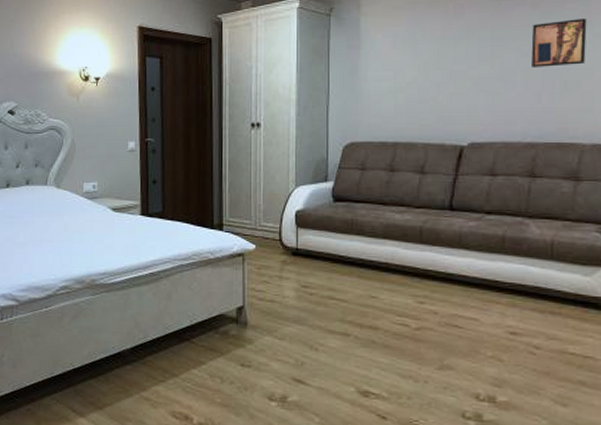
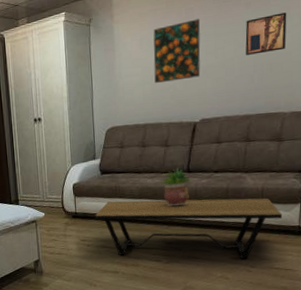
coffee table: none [321,238,581,336] -> present [94,198,283,260]
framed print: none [410,18,473,93] -> present [153,19,201,84]
potted plant: none [412,201,455,254] -> present [160,167,192,207]

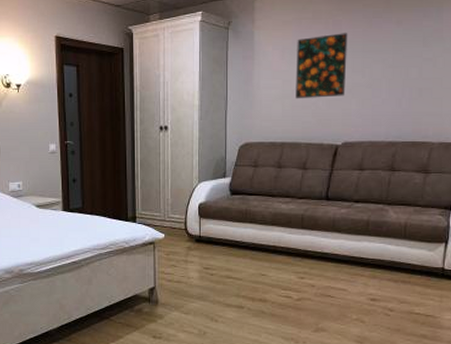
coffee table: present [94,198,283,260] -> none [220,226,426,301]
potted plant: present [160,167,192,207] -> none [295,193,330,237]
wall art: present [245,12,287,55] -> none [395,35,439,77]

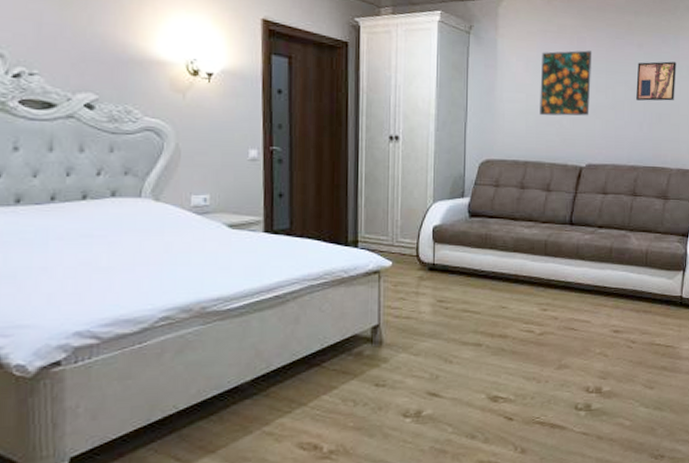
wall art: none [395,35,439,77] -> present [636,61,676,101]

